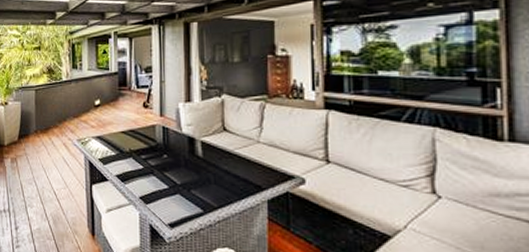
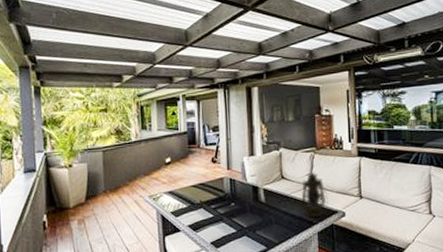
lantern: none [246,126,282,181] -> present [300,173,328,217]

